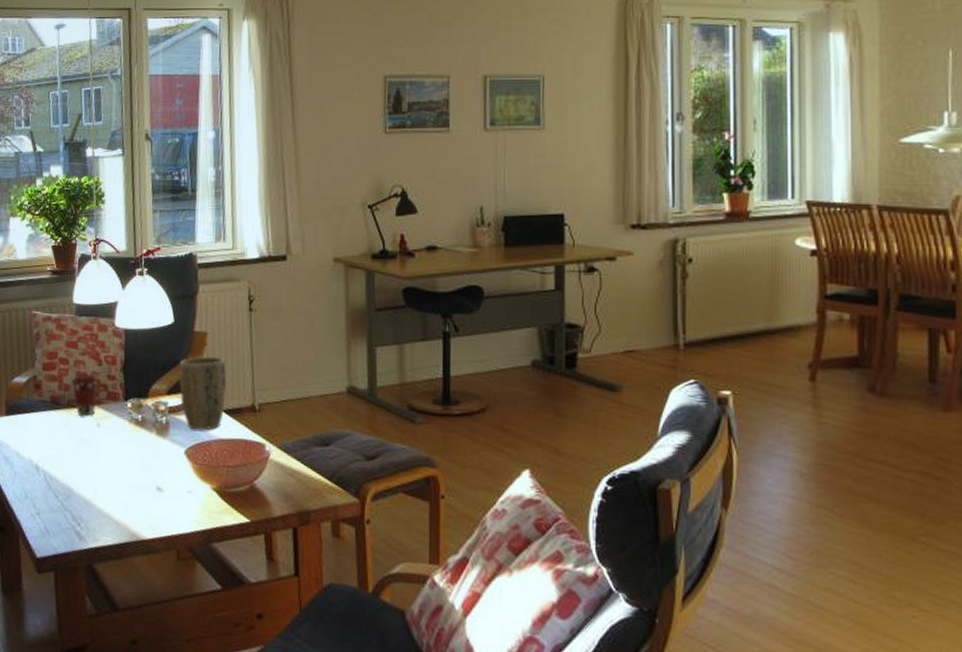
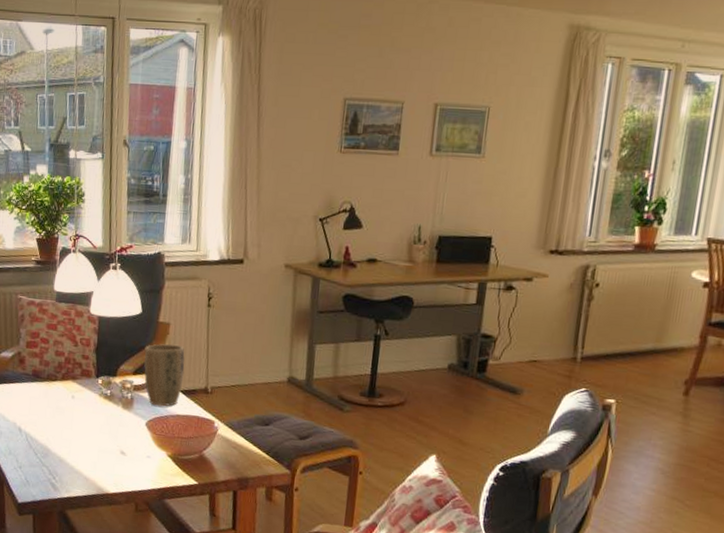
coffee cup: present [71,373,98,416] -> none [51,352,74,389]

